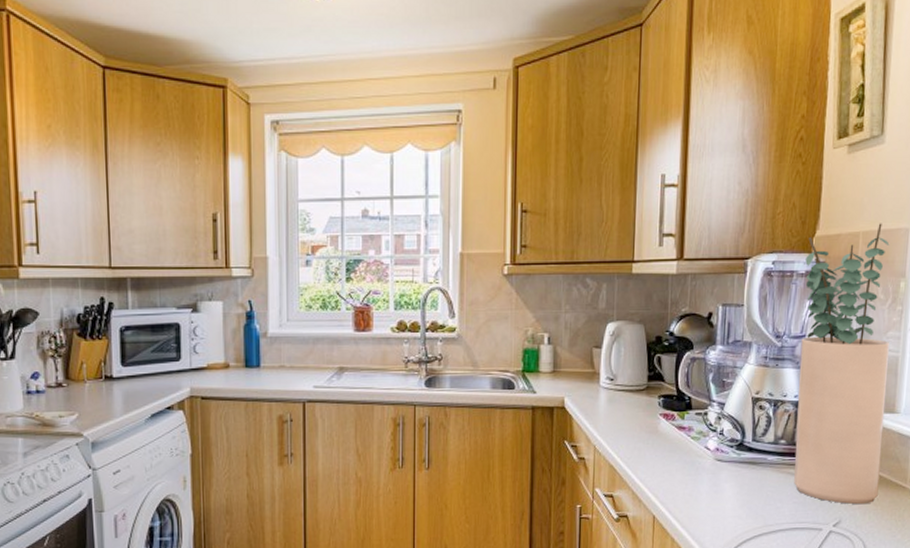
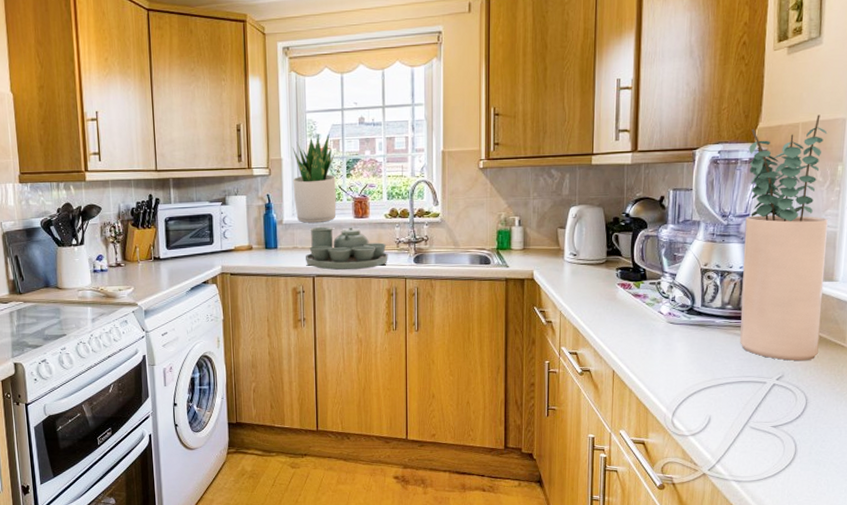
planter: none [280,227,333,336] -> present [292,133,337,223]
tea set: none [295,341,395,395] -> present [306,227,388,271]

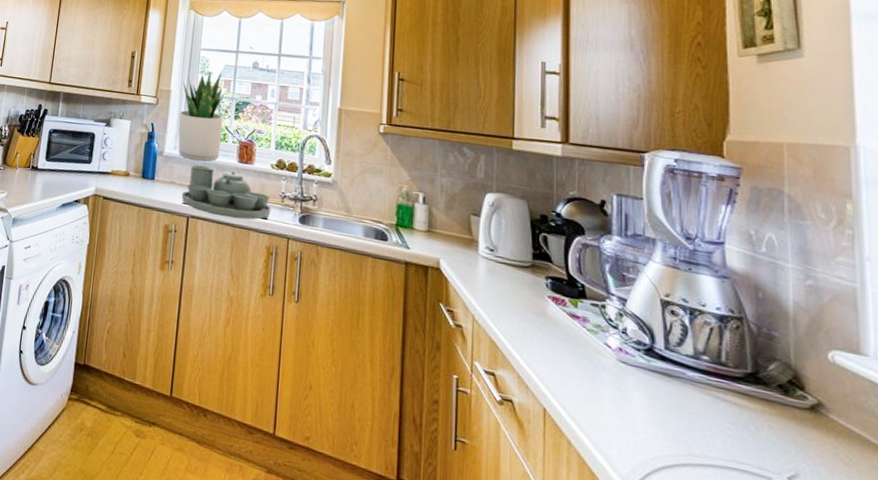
vase: present [740,114,828,361] -> none [716,137,850,462]

